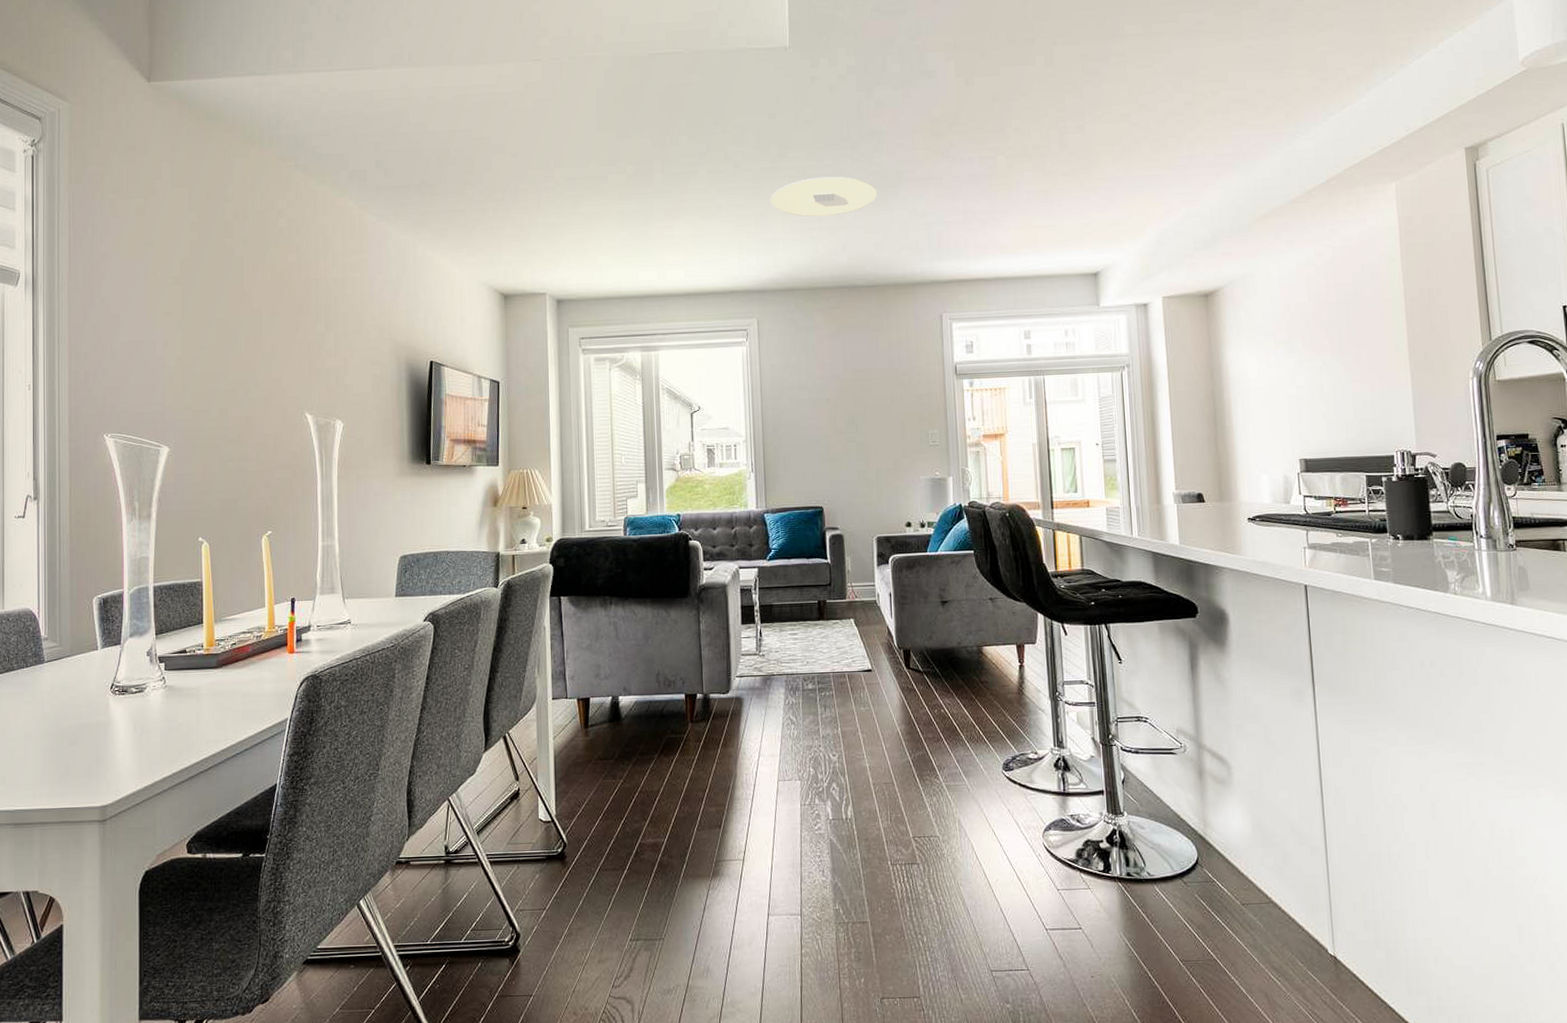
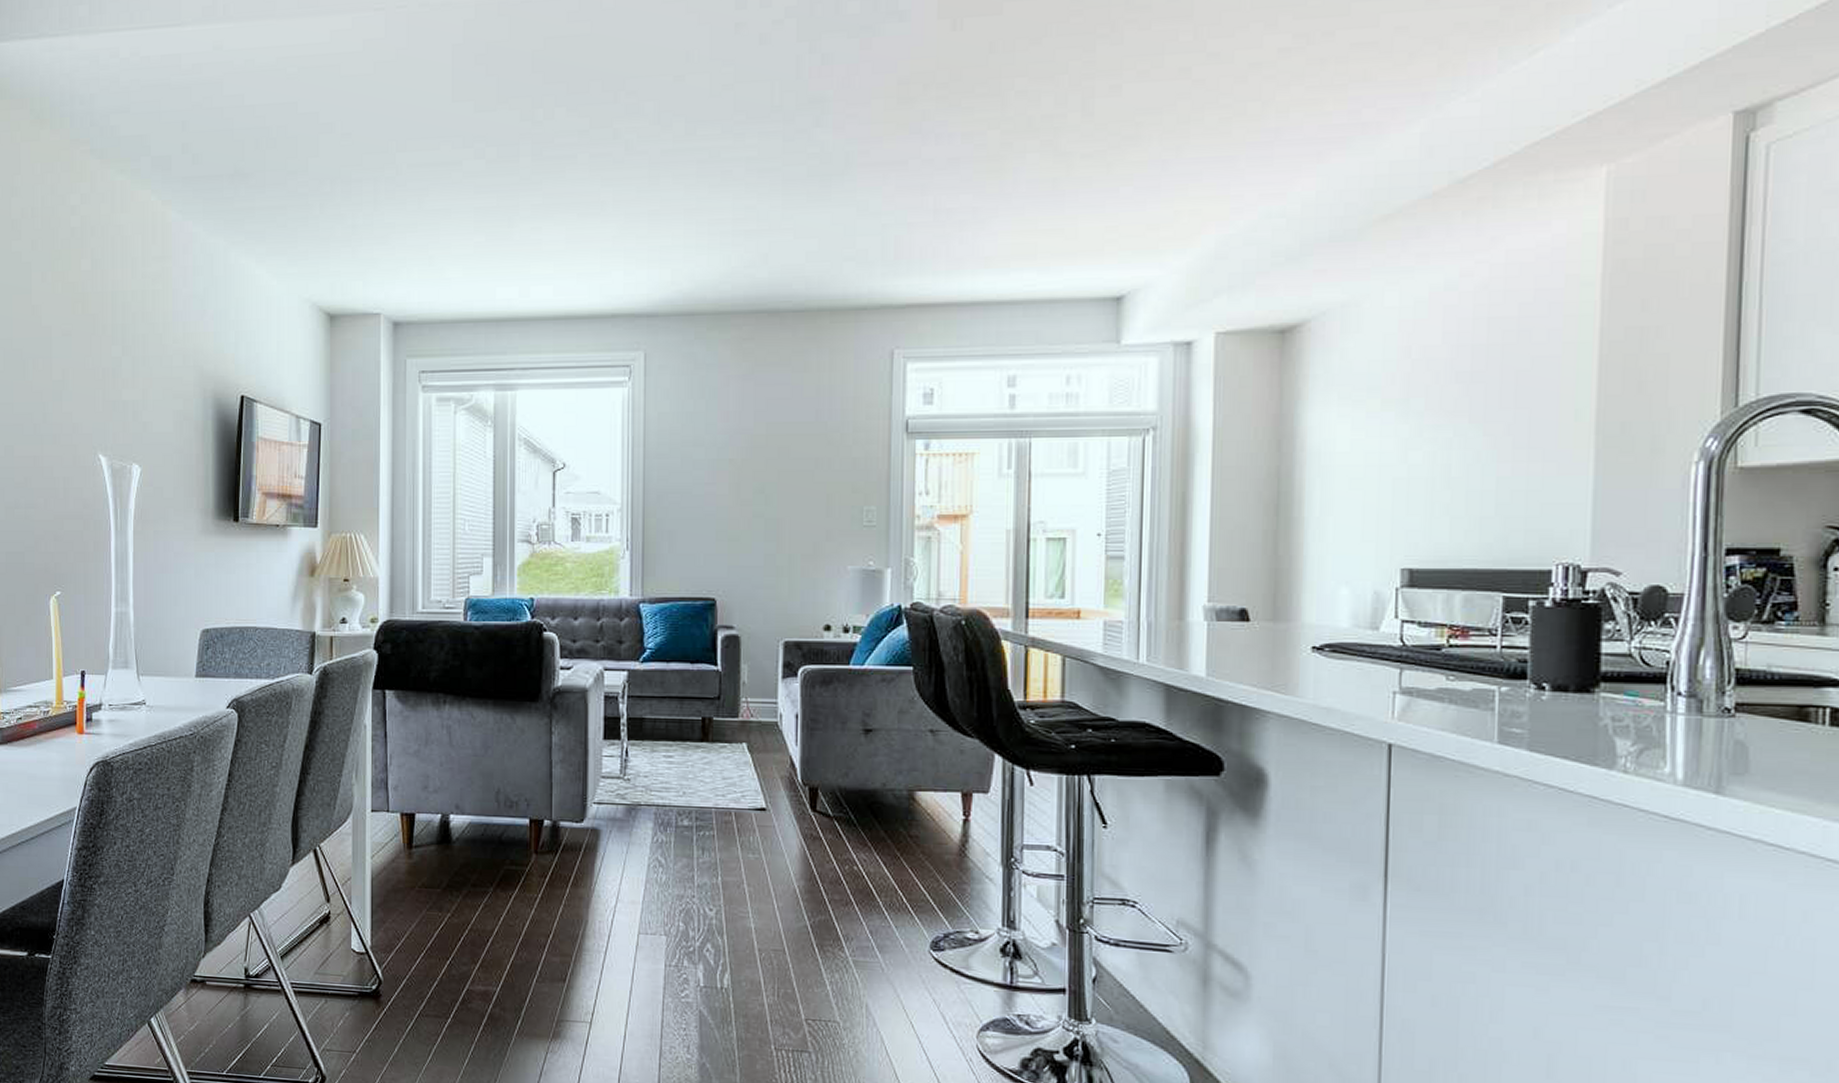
ceiling light: present [770,176,878,217] -> none [670,160,816,217]

